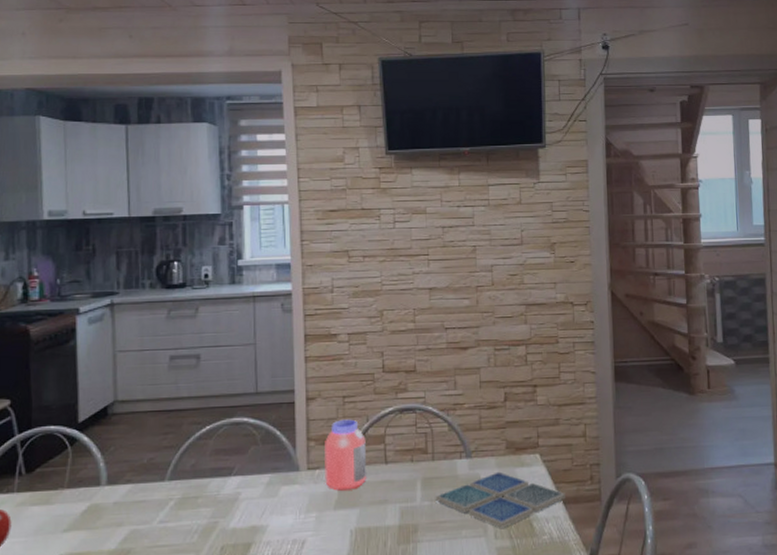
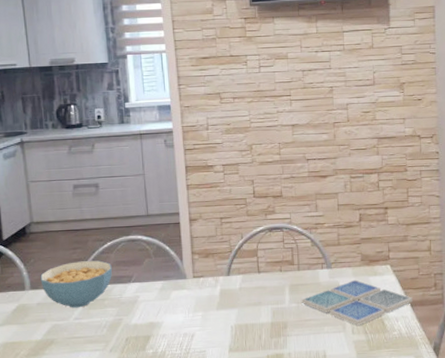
cereal bowl: none [120,448,209,509] -> present [40,260,112,308]
jar: present [325,419,366,491] -> none [207,236,242,295]

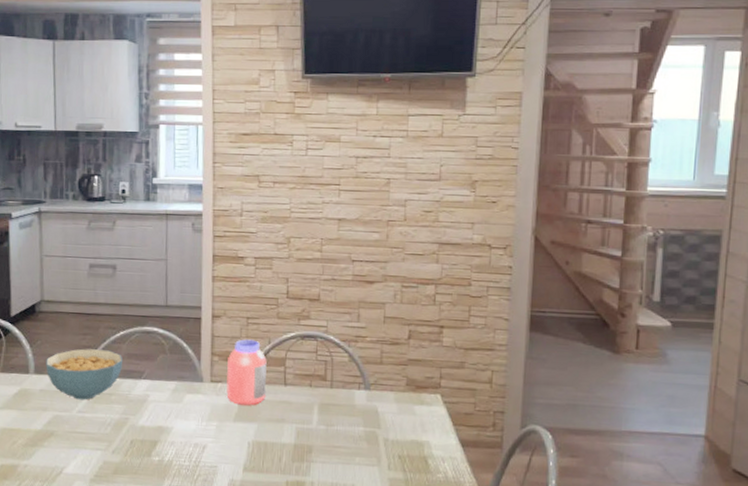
jar: none [207,236,242,295] -> present [226,339,267,405]
drink coaster: present [301,279,412,325] -> none [331,406,464,461]

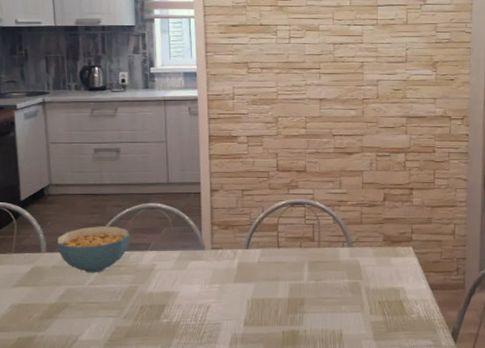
jar: present [226,339,267,405] -> none [226,209,261,268]

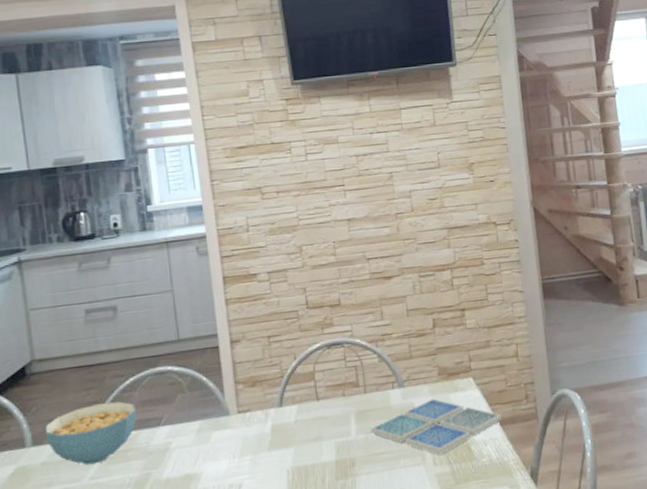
drink coaster: none [320,260,433,306] -> present [370,398,502,455]

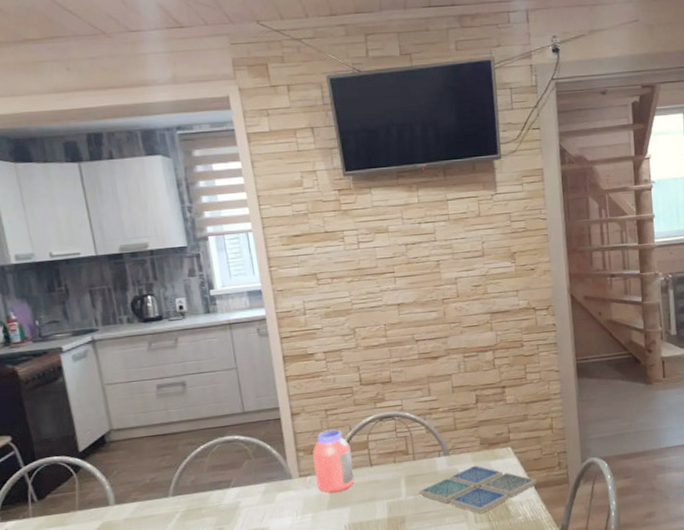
cereal bowl: present [45,401,136,465] -> none [125,466,208,521]
jar: none [253,358,299,431] -> present [313,429,354,493]

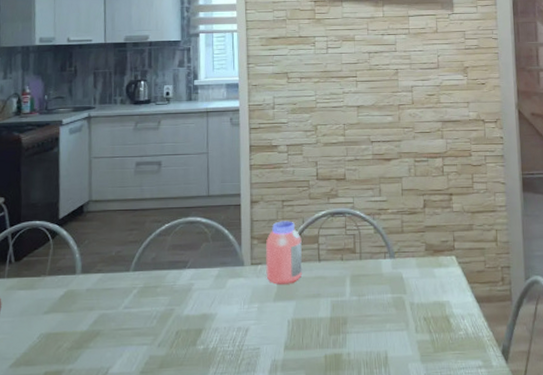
drink coaster: present [419,465,537,514] -> none [363,271,479,323]

